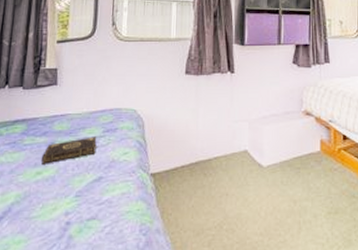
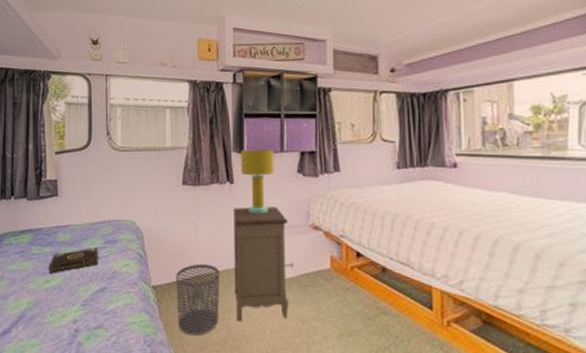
waste bin: none [174,150,218,222] -> present [176,263,219,336]
nightstand: none [232,95,287,206] -> present [233,207,293,322]
table lamp: none [241,42,272,101] -> present [241,149,274,214]

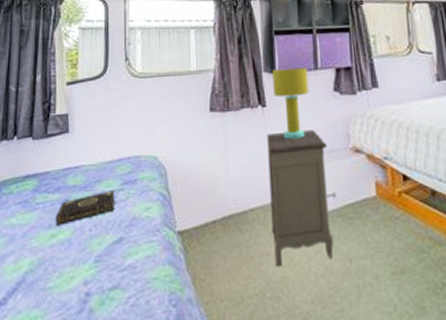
waste bin: present [176,263,219,336] -> none [205,200,255,289]

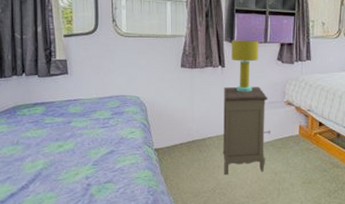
book: present [56,190,116,225] -> none [62,118,108,139]

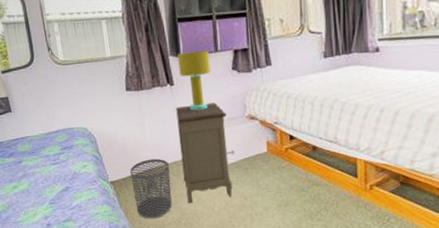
waste bin: none [175,131,211,186] -> present [130,158,172,219]

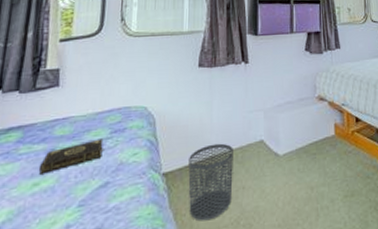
book: none [14,154,60,180] -> present [39,138,104,174]
nightstand: present [176,103,234,204] -> none [248,82,303,199]
table lamp: present [177,50,211,111] -> none [255,31,285,90]

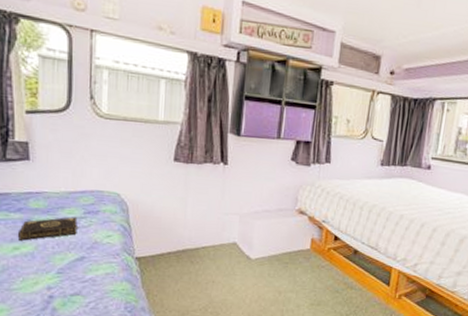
waste bin: present [188,143,233,221] -> none [160,238,206,304]

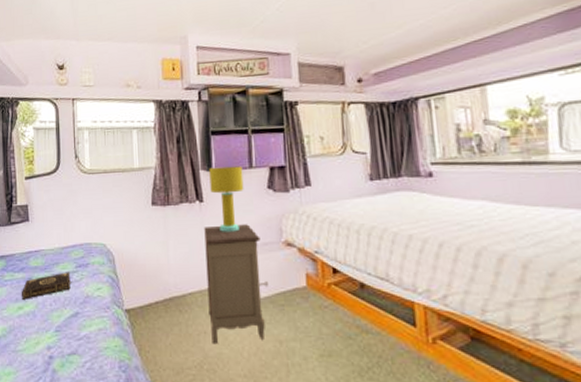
nightstand: none [218,188,277,292] -> present [204,224,268,345]
table lamp: none [236,132,271,196] -> present [209,166,244,232]

